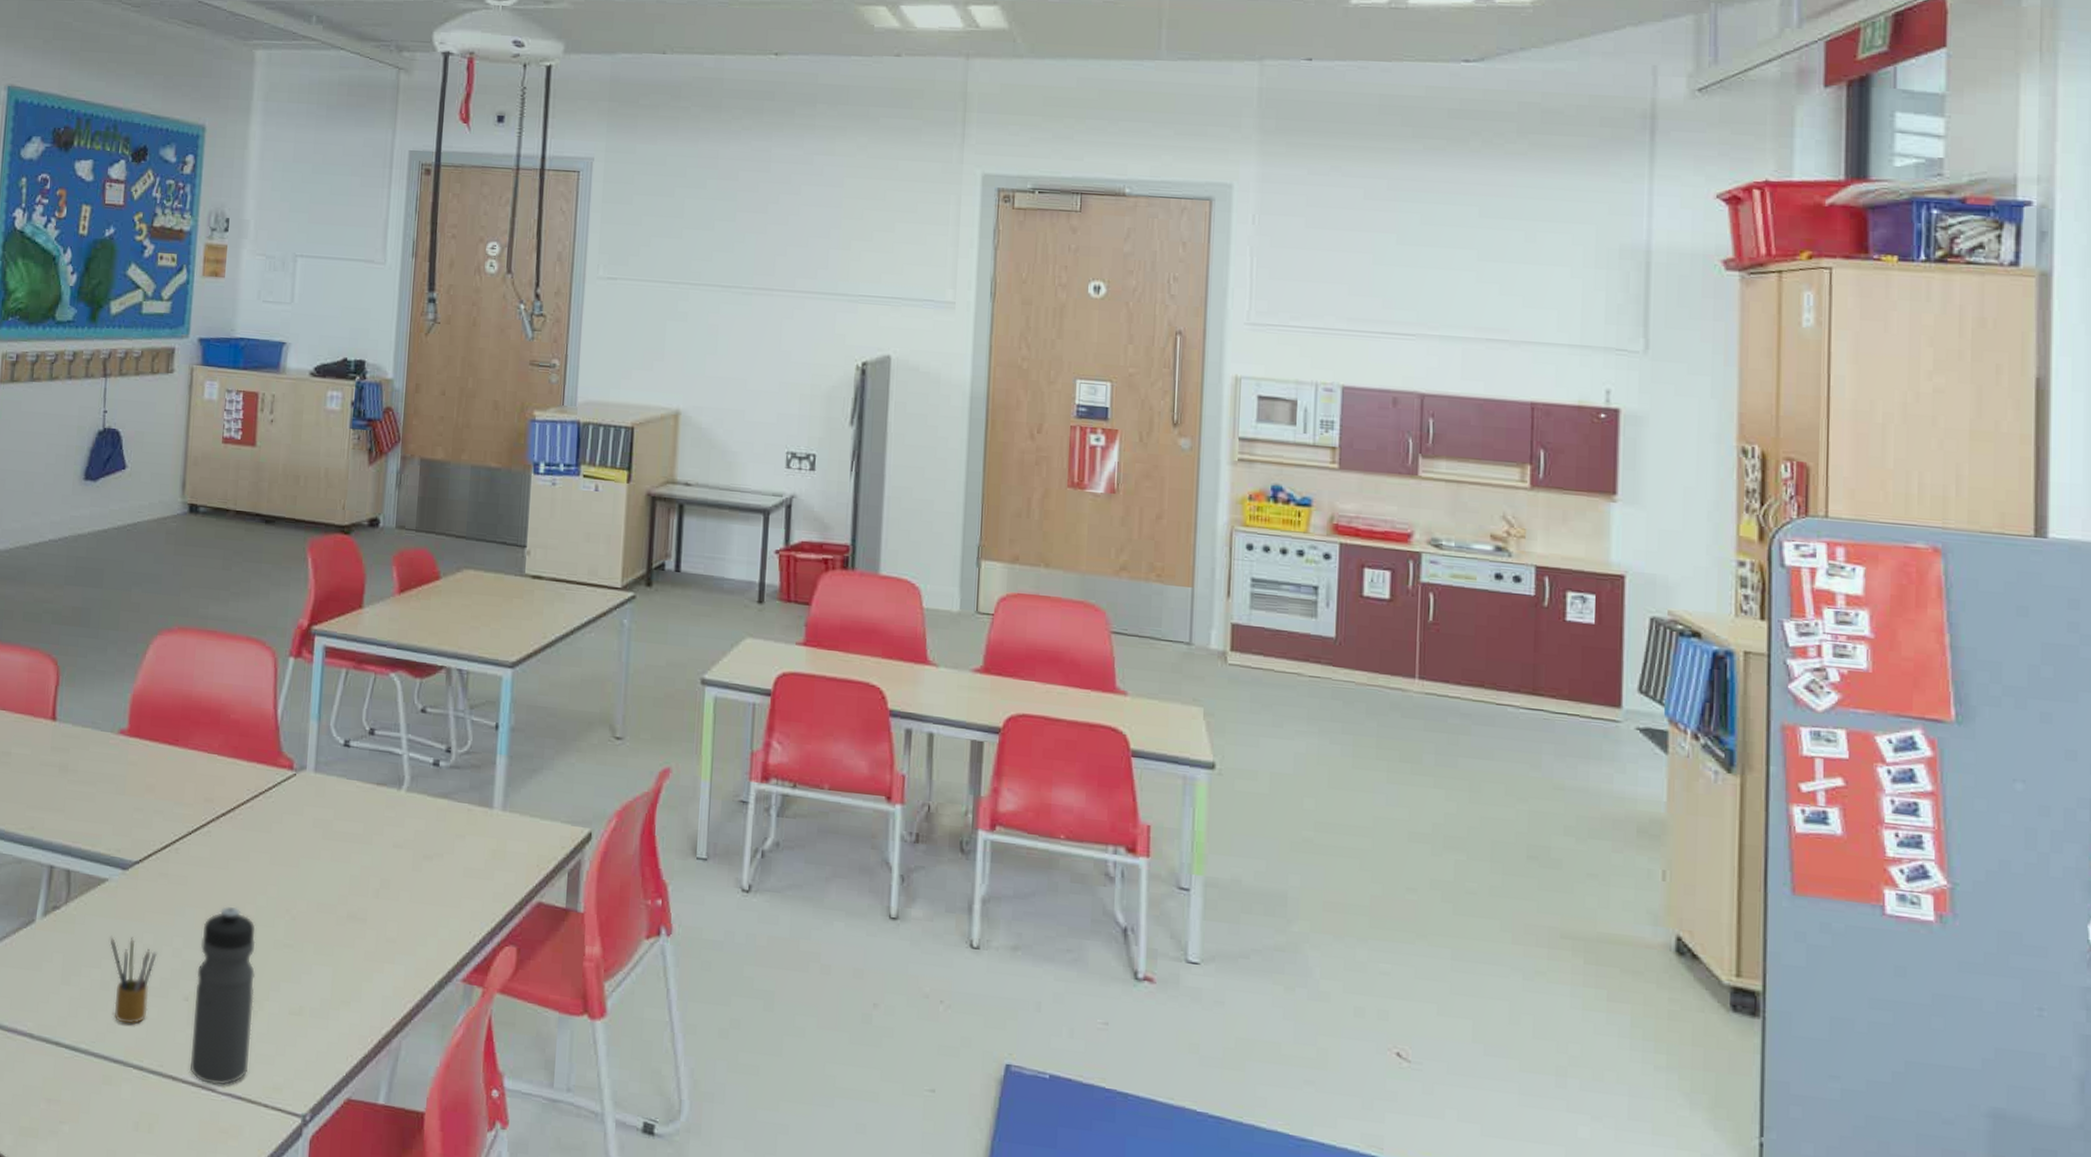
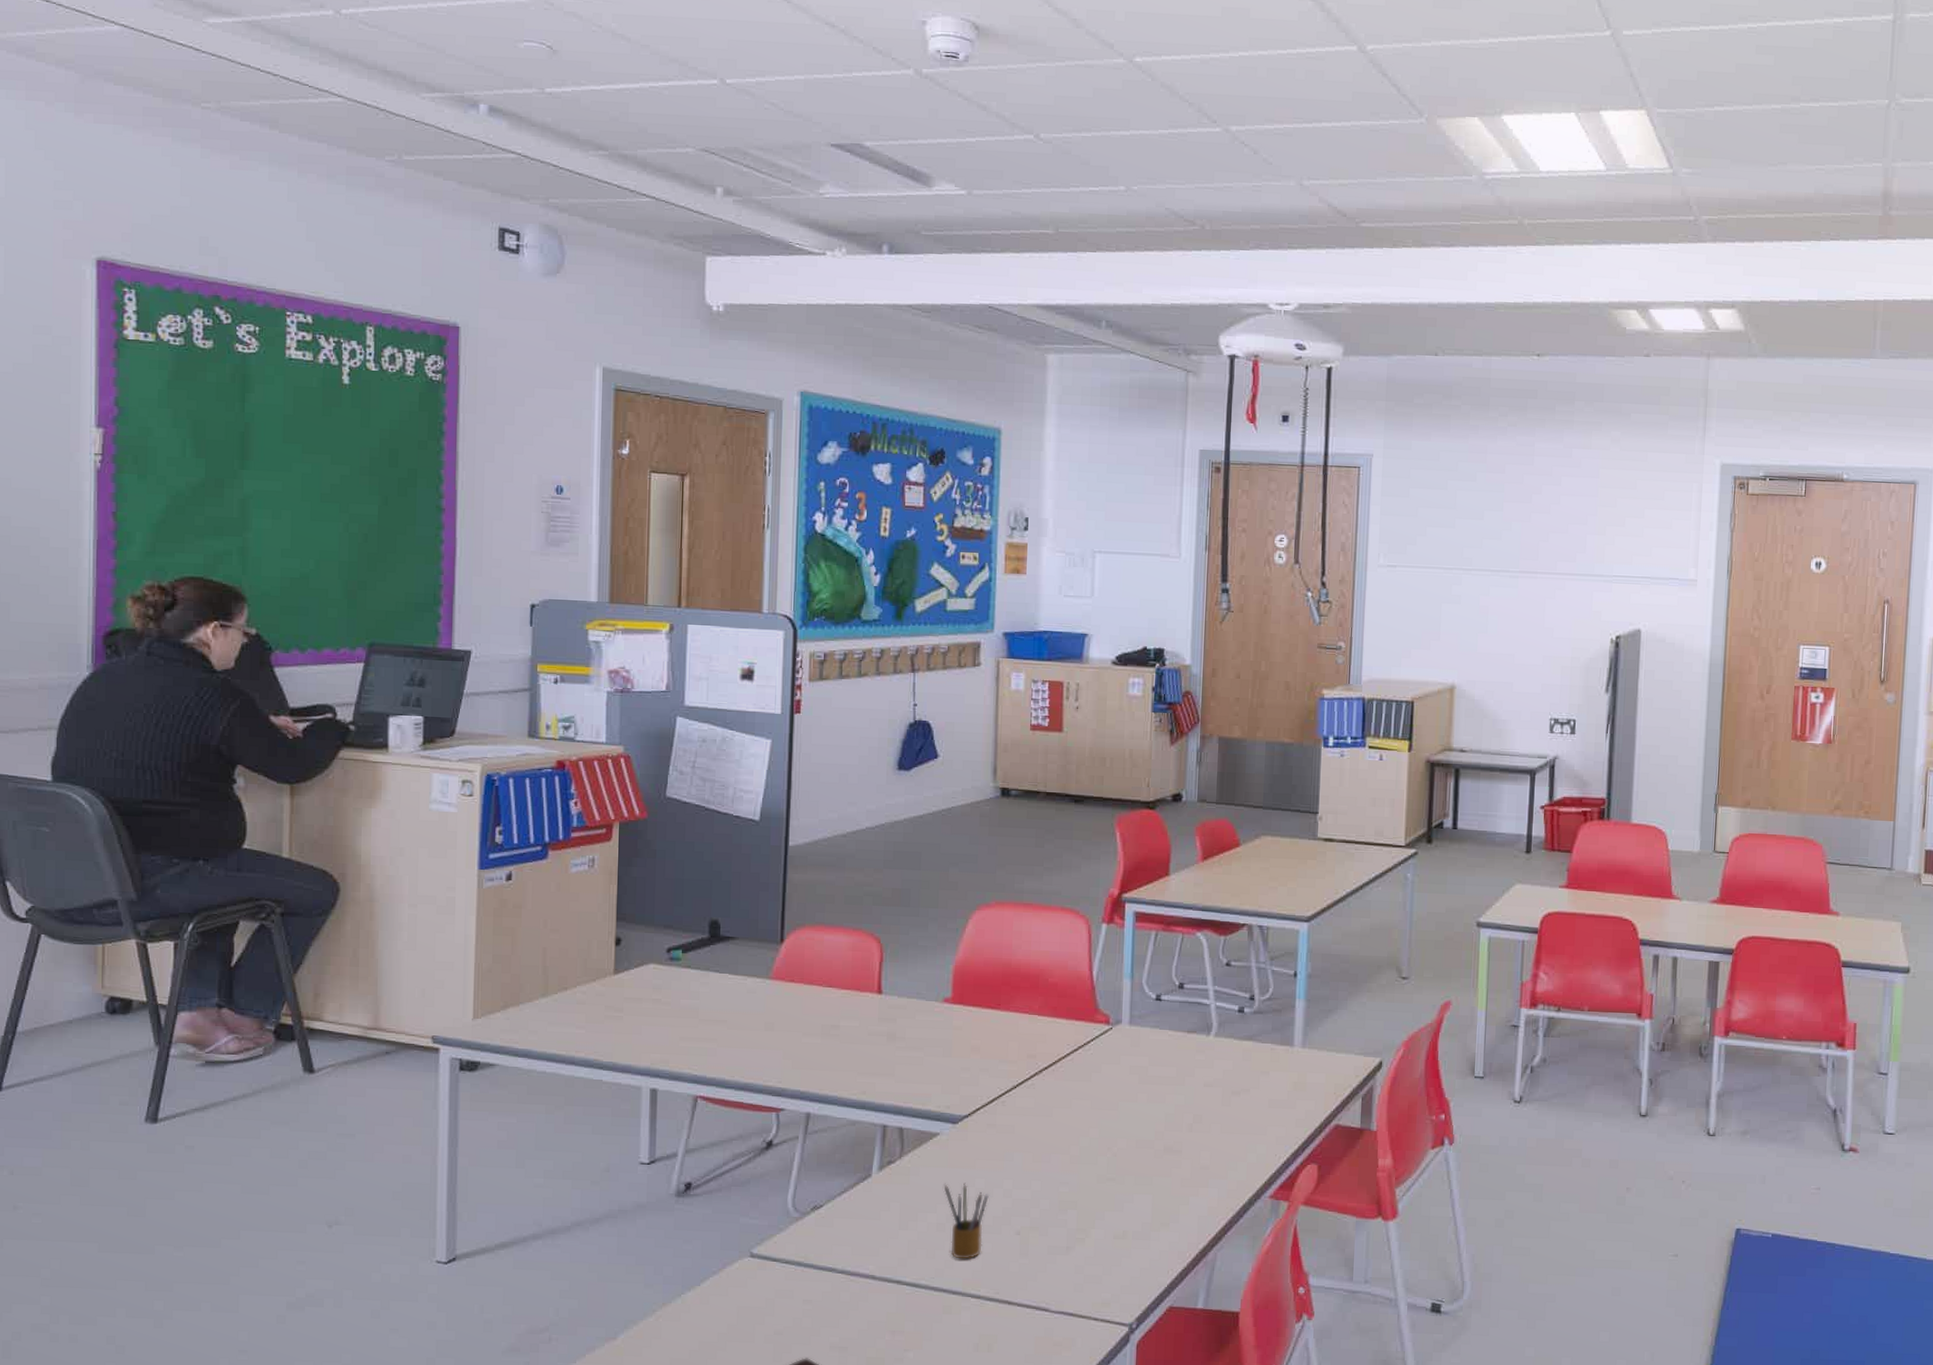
water bottle: present [189,906,256,1085] -> none [1024,1149,1081,1305]

